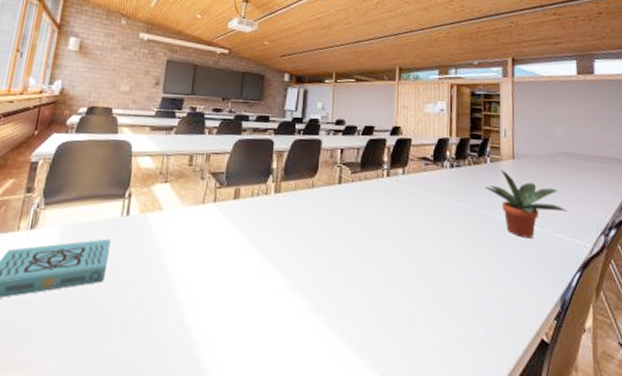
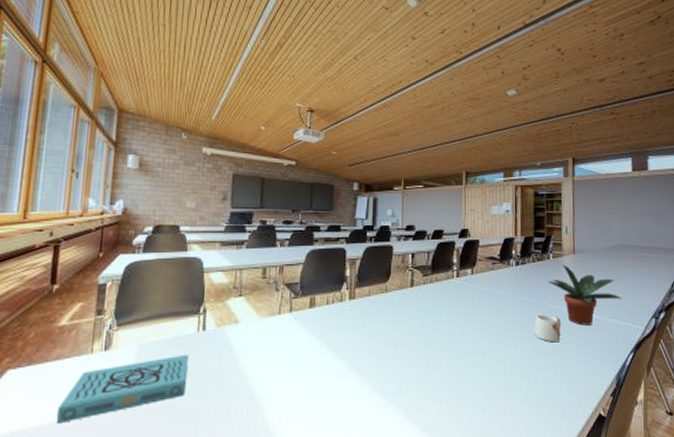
mug: none [469,222,499,255] -> present [534,314,562,343]

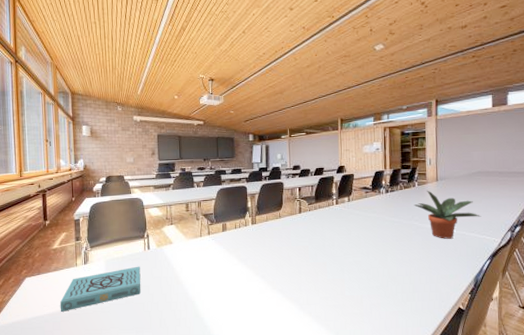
mug: present [534,314,562,343] -> none [402,231,426,253]

